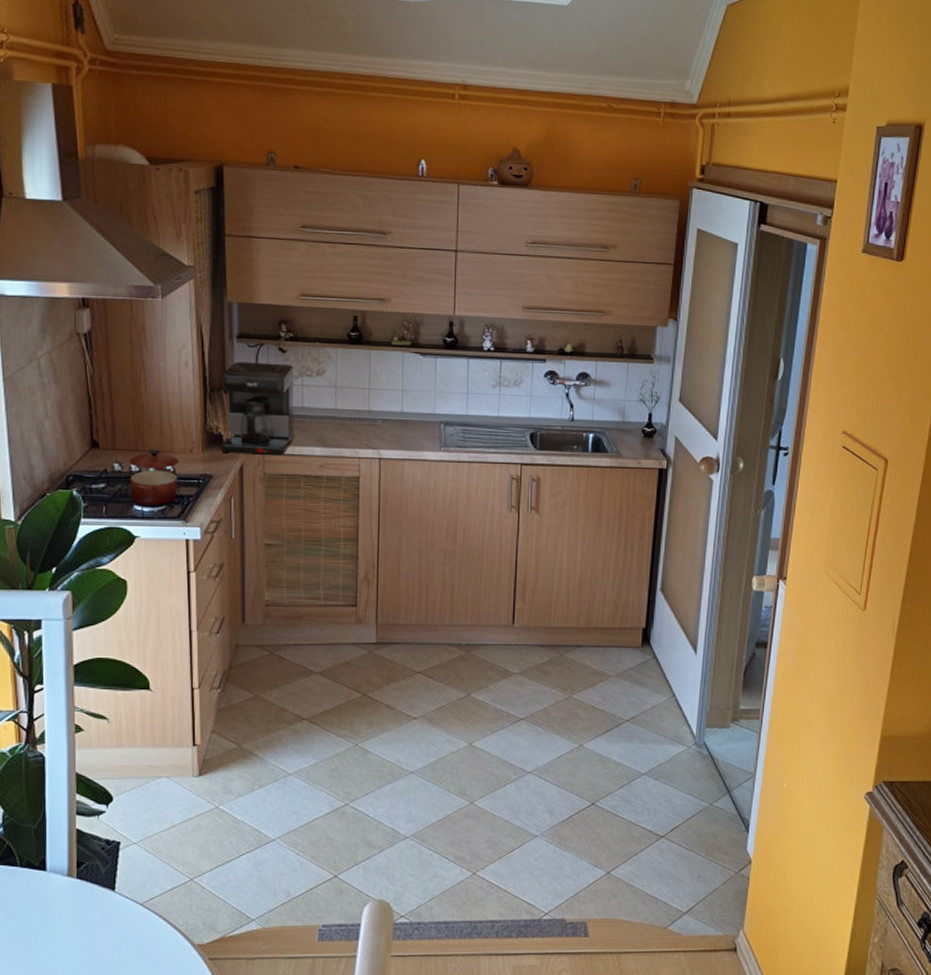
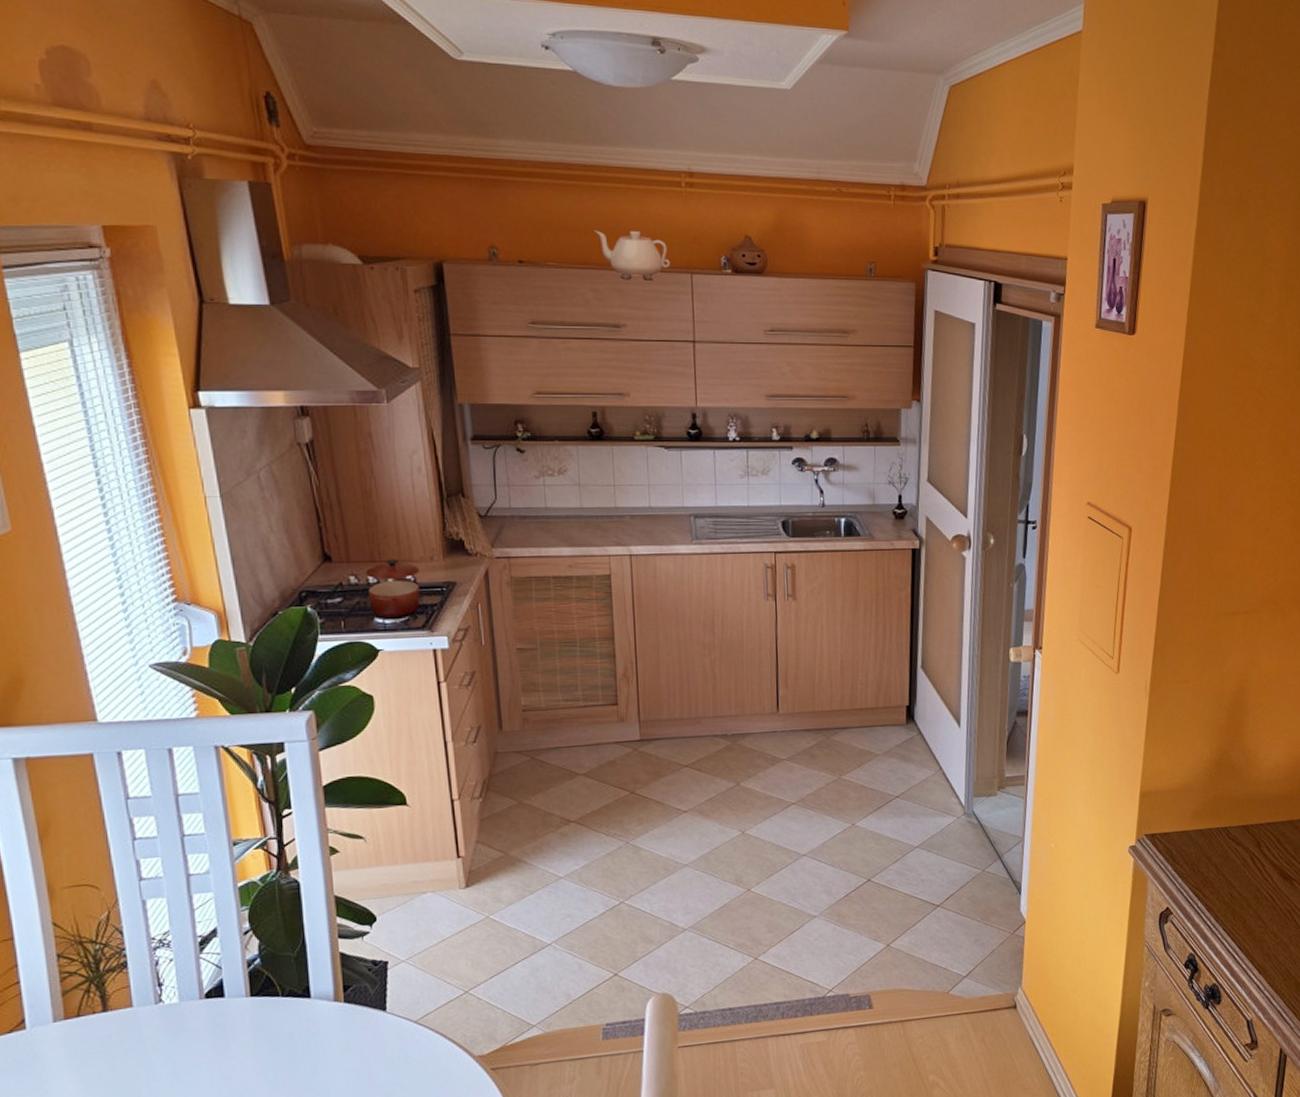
coffee maker: present [220,362,295,456] -> none [458,464,541,559]
teapot: none [368,139,439,189] -> present [594,230,671,281]

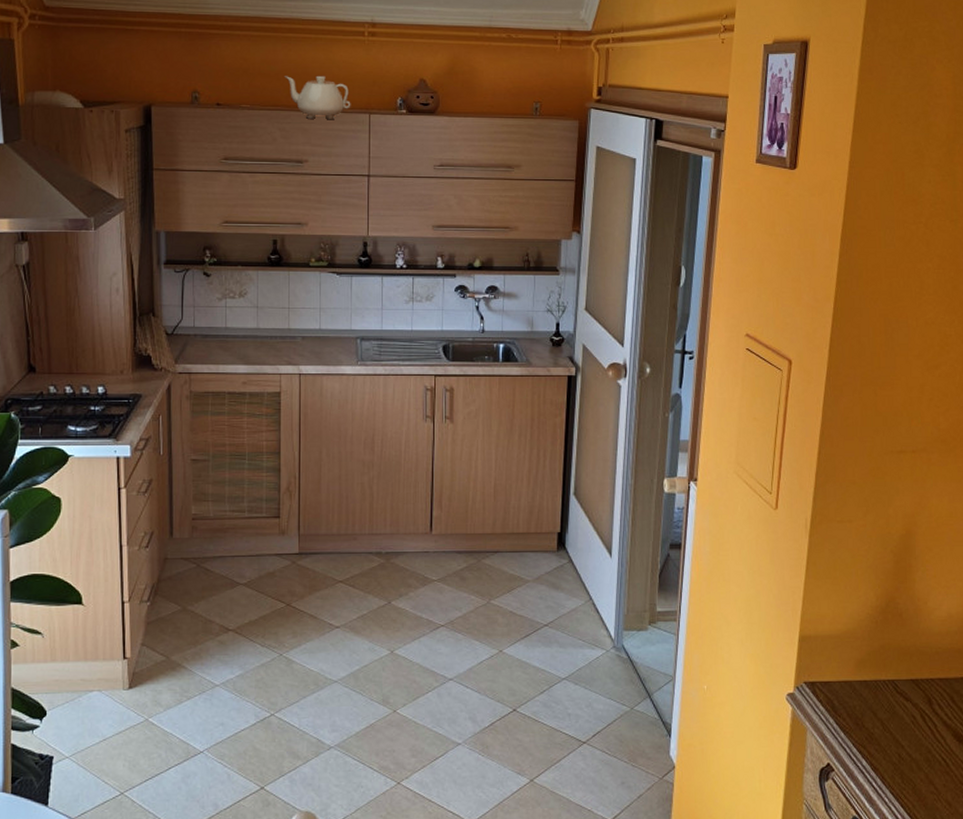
saucepan: present [365,559,420,619] -> none [64,371,111,427]

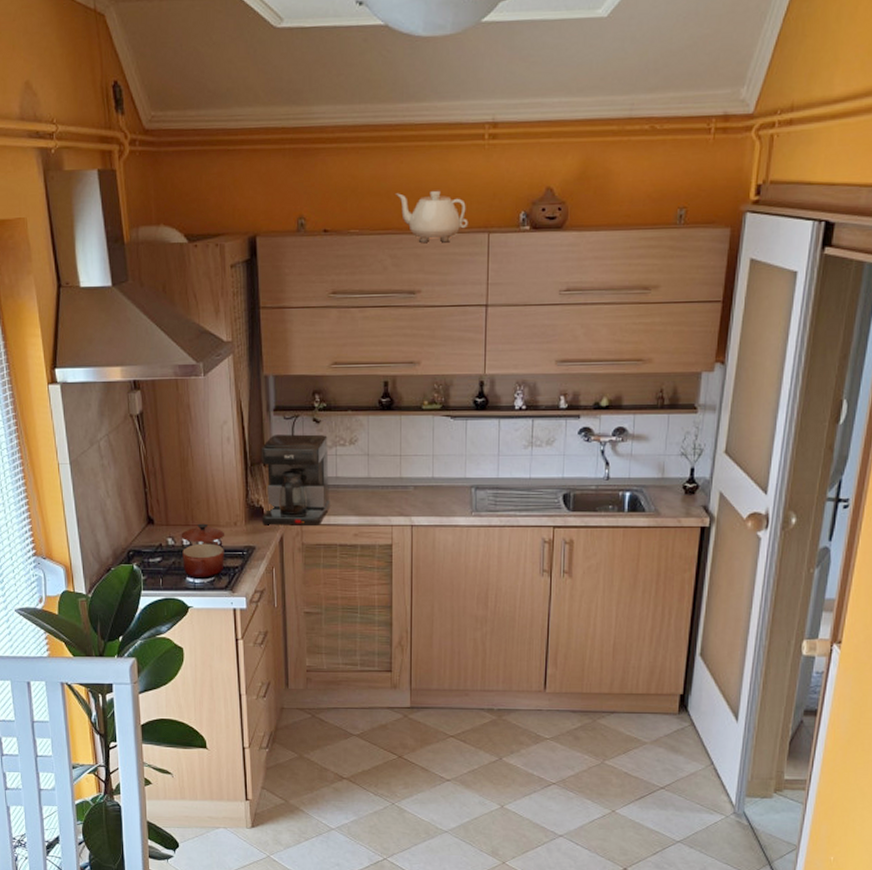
saucepan: none [64,371,111,427] -> present [181,523,225,579]
coffee maker: none [149,287,219,375] -> present [260,434,330,527]

